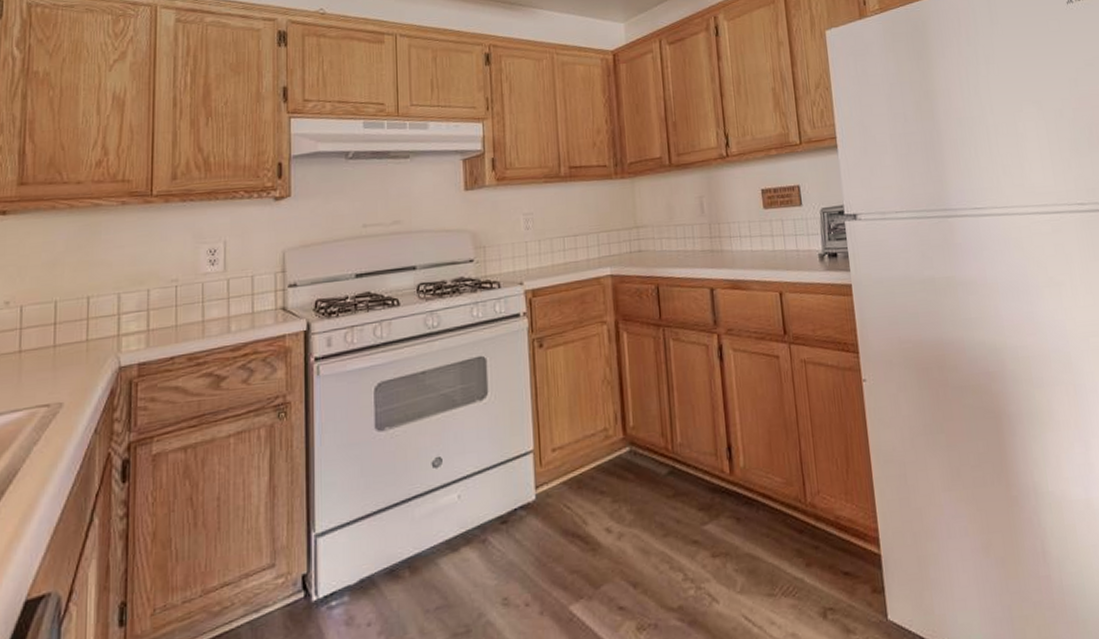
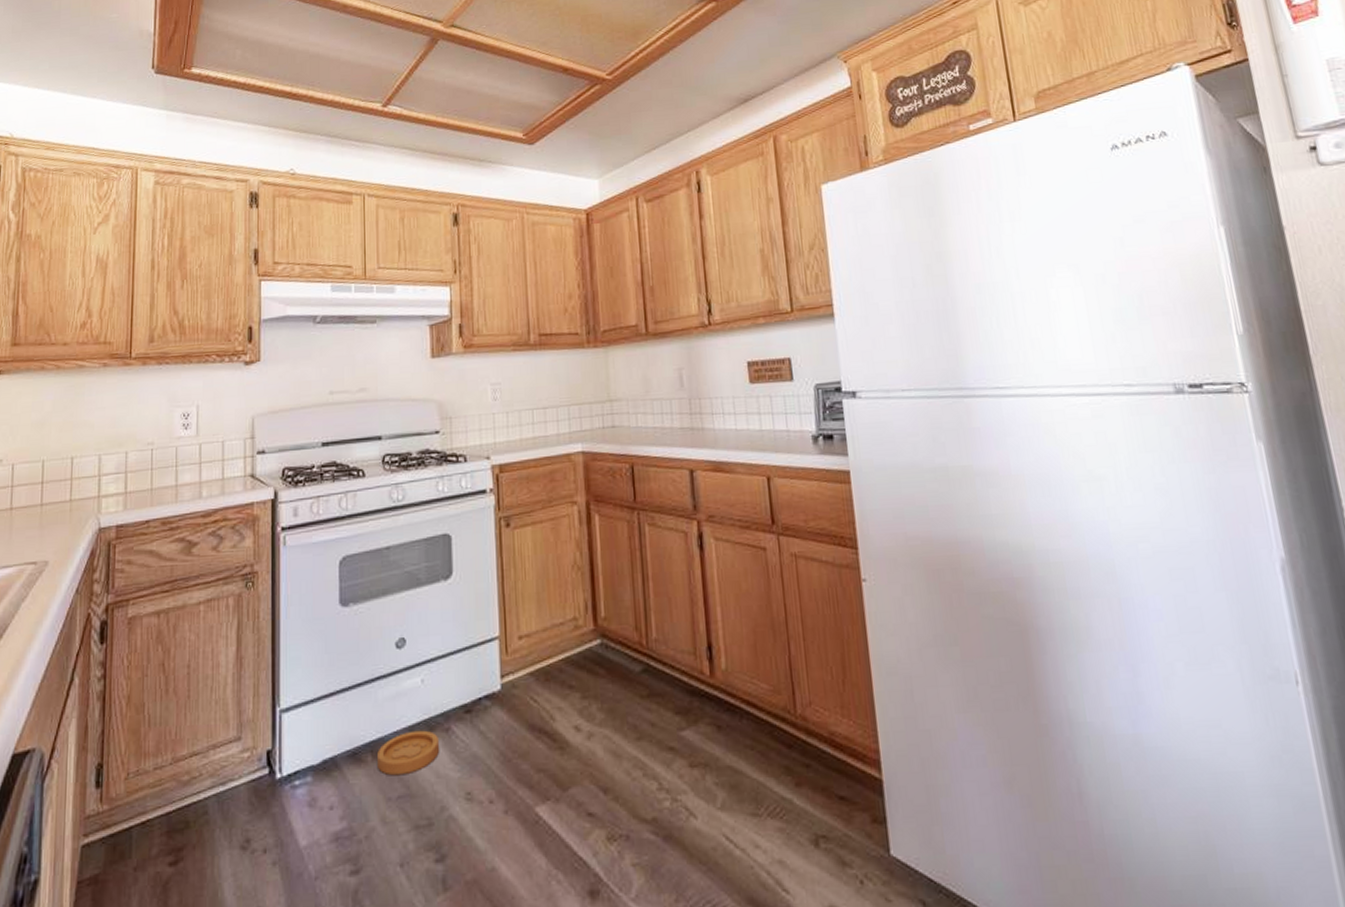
pet bowl: none [415,543,476,589] -> present [377,730,439,776]

